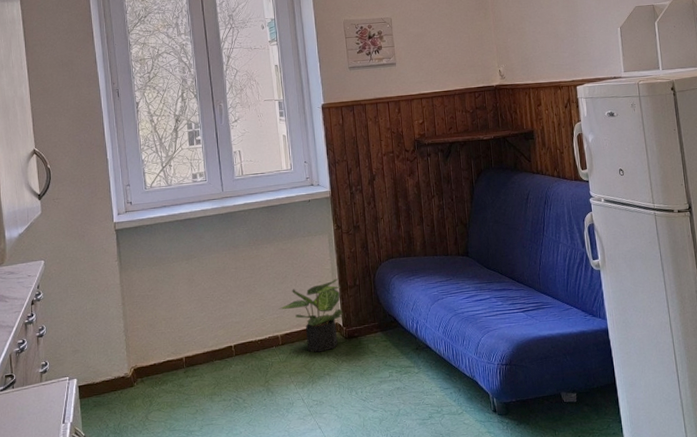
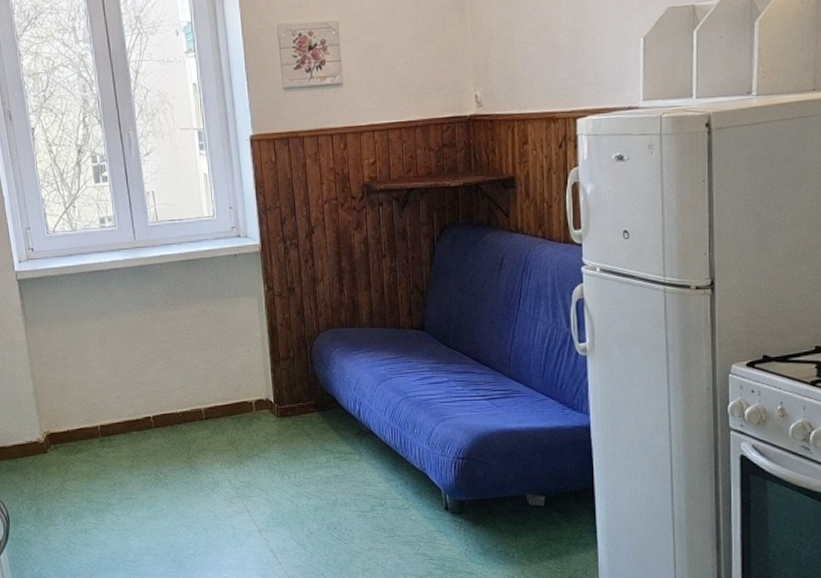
potted plant: present [278,278,343,353] -> none [201,348,274,430]

